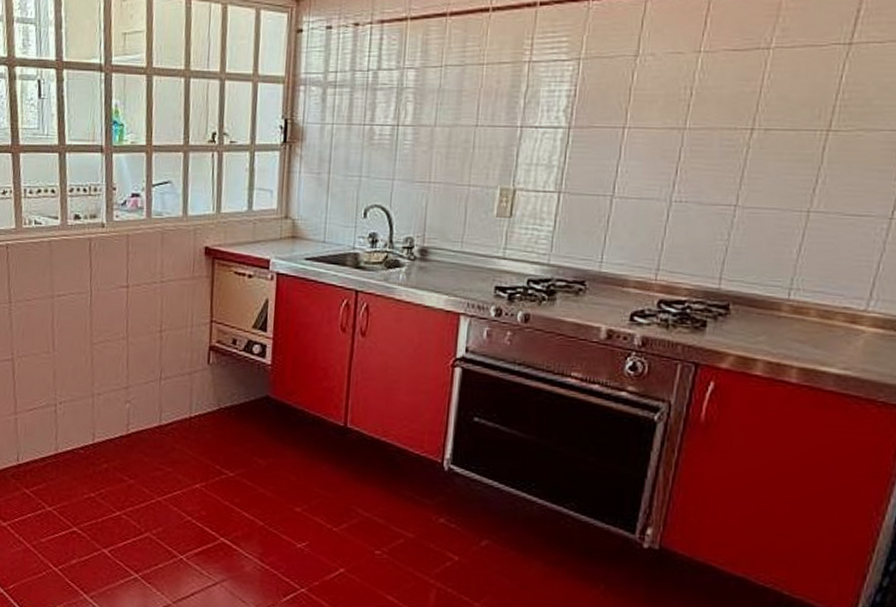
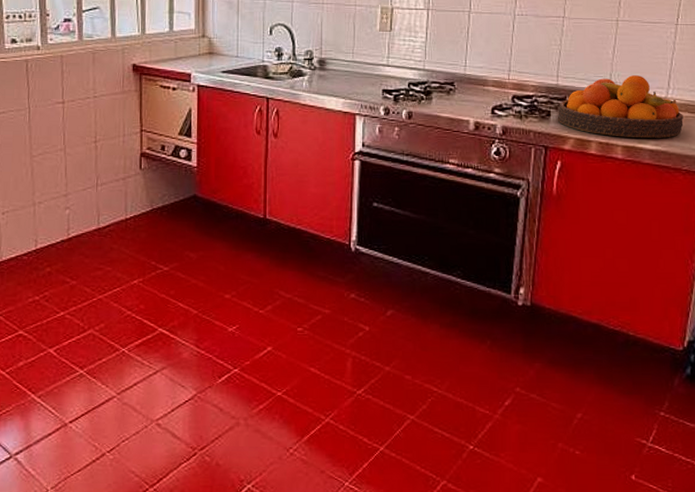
fruit bowl: none [714,281,887,361] -> present [557,75,684,138]

